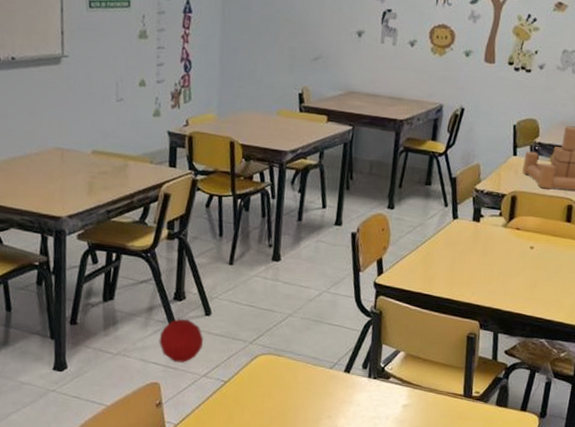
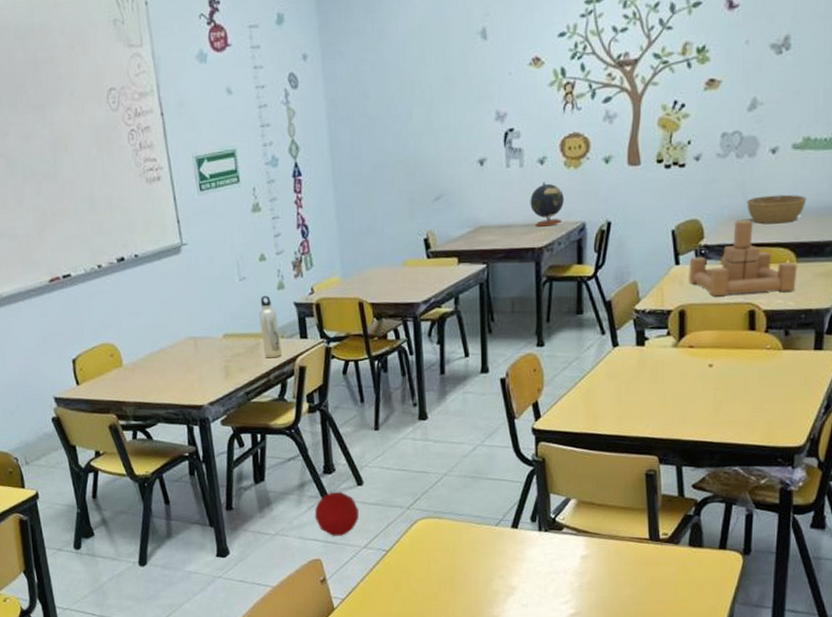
water bottle: none [130,119,150,182] -> present [258,295,282,359]
globe: none [397,62,428,103] -> present [530,182,564,227]

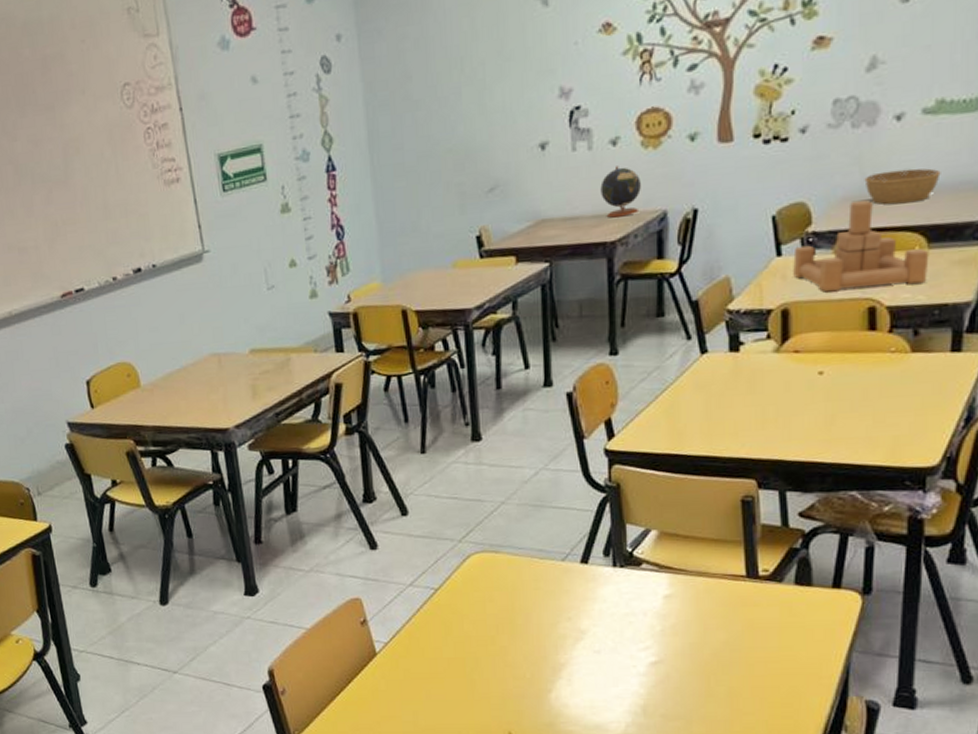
water bottle: present [258,295,282,359] -> none [288,305,315,376]
ball: present [314,491,360,536] -> none [353,522,404,572]

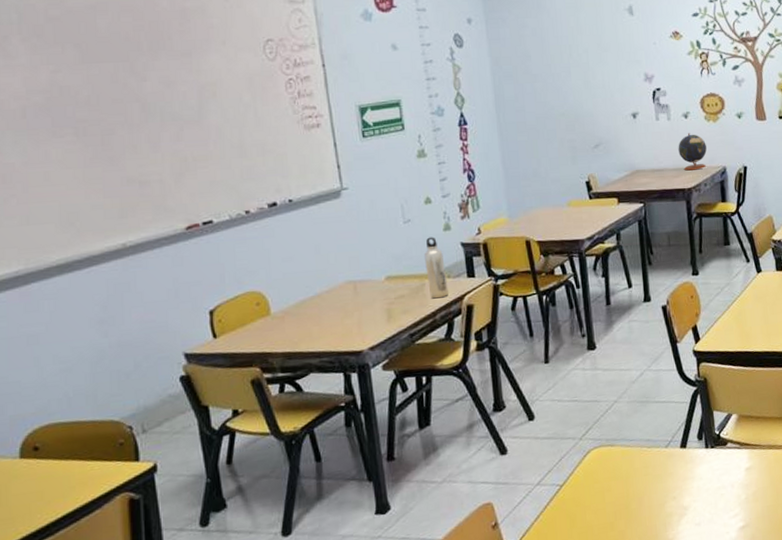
water bottle: none [288,305,315,376] -> present [423,237,448,299]

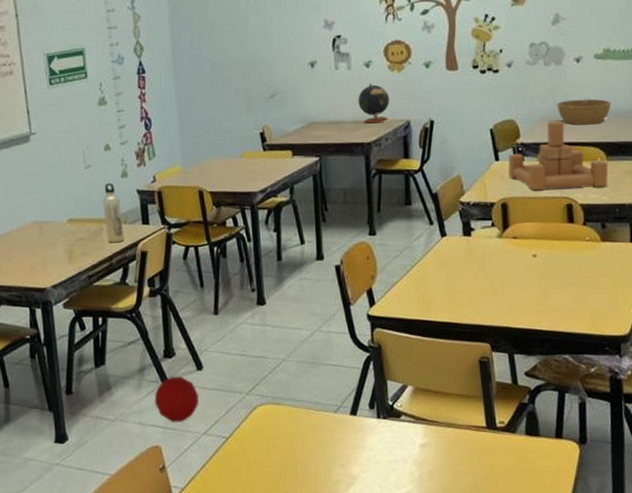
ball: none [484,428,532,477] -> present [154,376,199,422]

